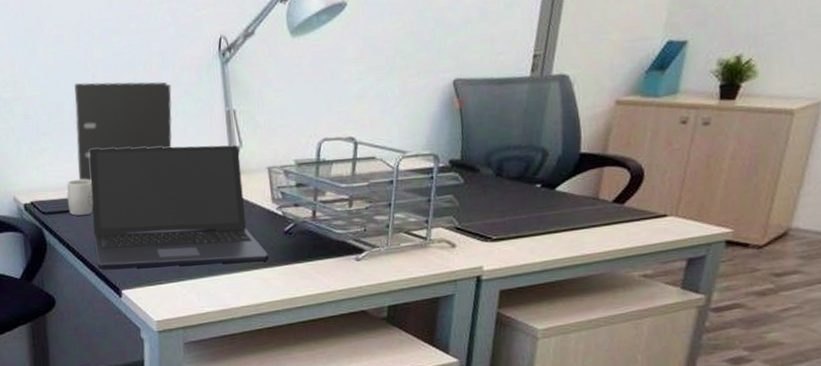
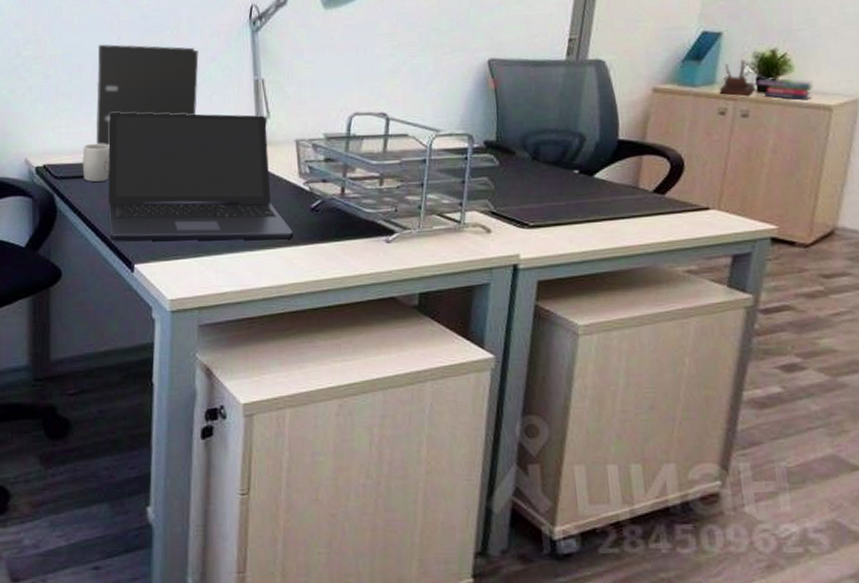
desk organizer: none [681,67,719,105] -> present [719,59,756,97]
books: none [720,84,777,106] -> present [757,77,814,101]

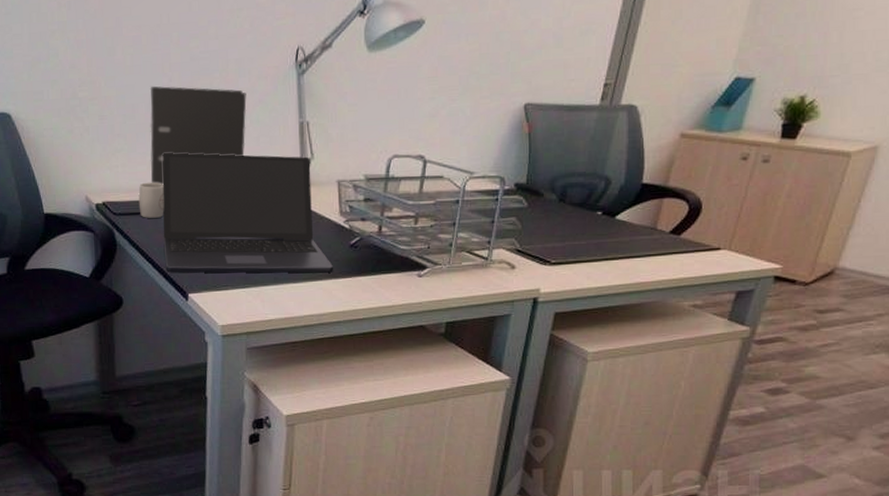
desk organizer: present [719,59,756,97] -> none [744,105,780,143]
books: present [757,77,814,101] -> none [782,123,837,147]

